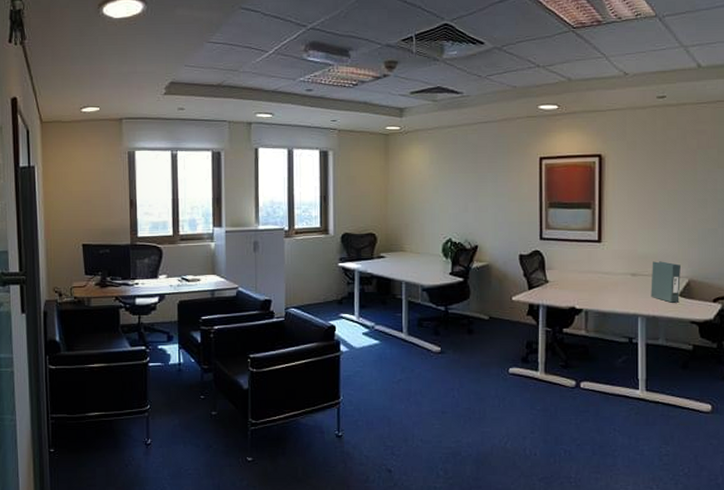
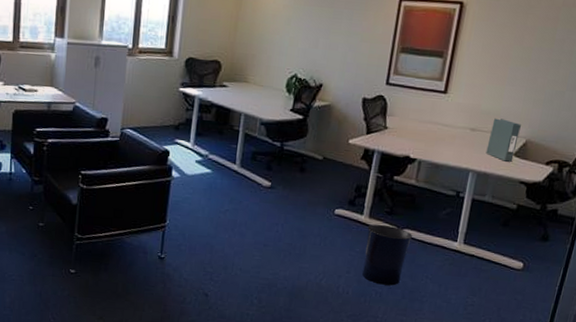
waste bin: none [545,379,592,442] -> present [361,224,412,286]

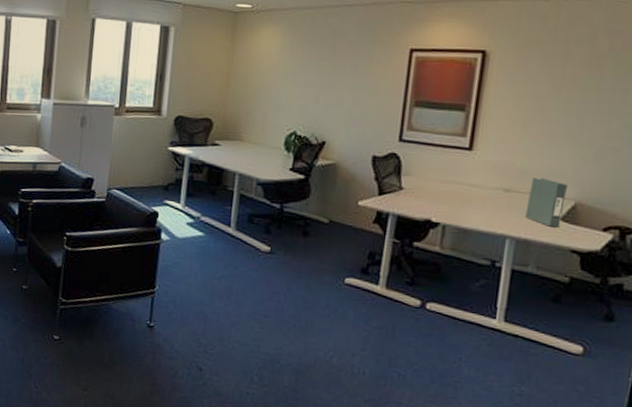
waste bin: present [361,224,412,286] -> none [380,296,439,368]

